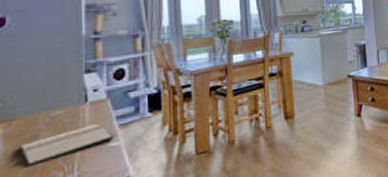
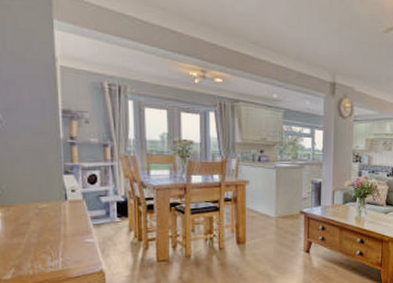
hardback book: present [19,124,114,167] -> none [16,221,90,248]

